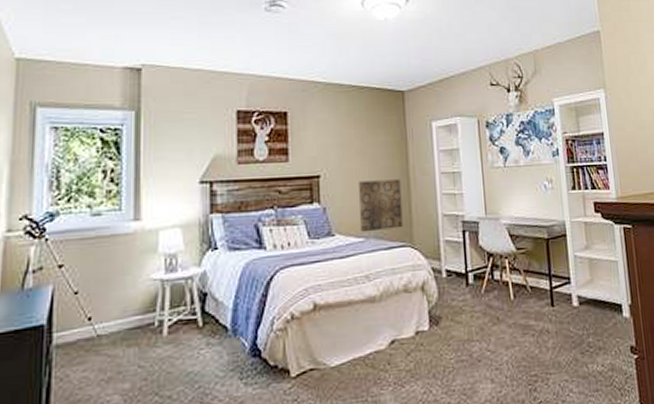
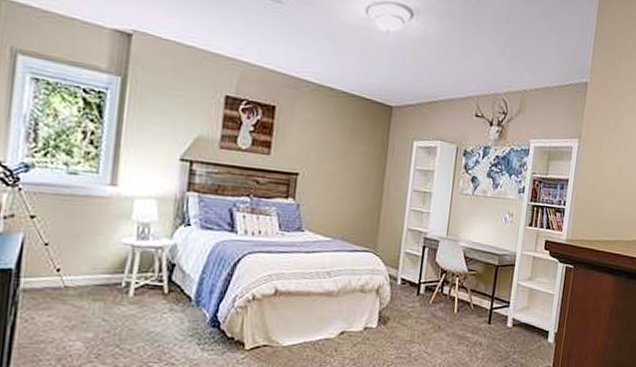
wall art: present [357,179,403,233] -> none [328,185,375,235]

